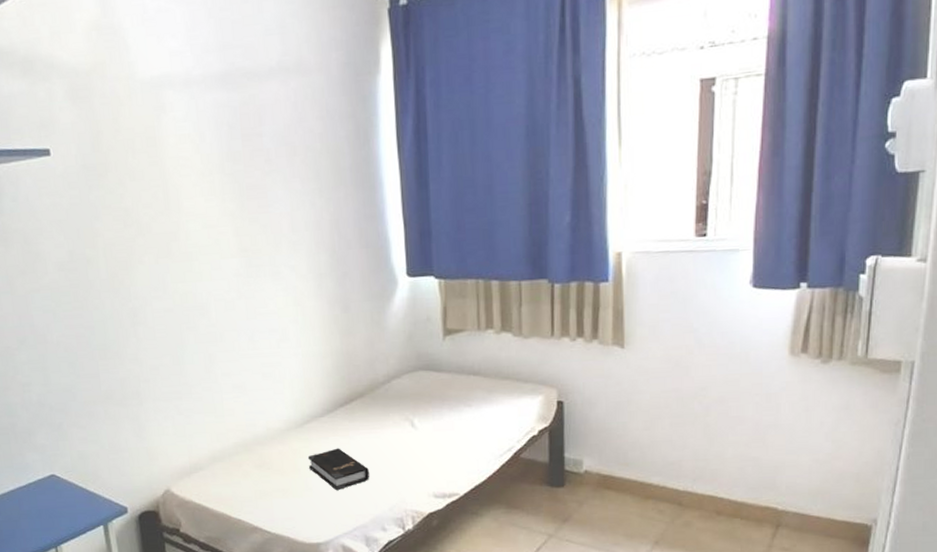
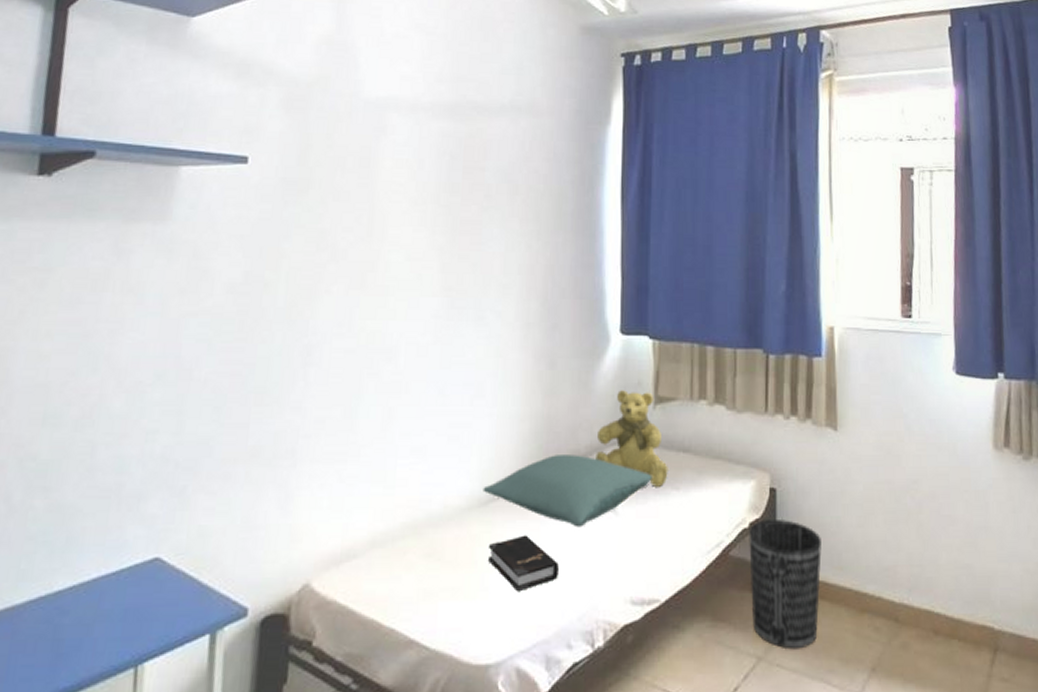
pillow: none [297,382,446,441] -> present [483,455,652,527]
teddy bear: none [393,326,460,405] -> present [596,390,668,487]
wastebasket: none [538,427,608,529] -> present [749,520,822,650]

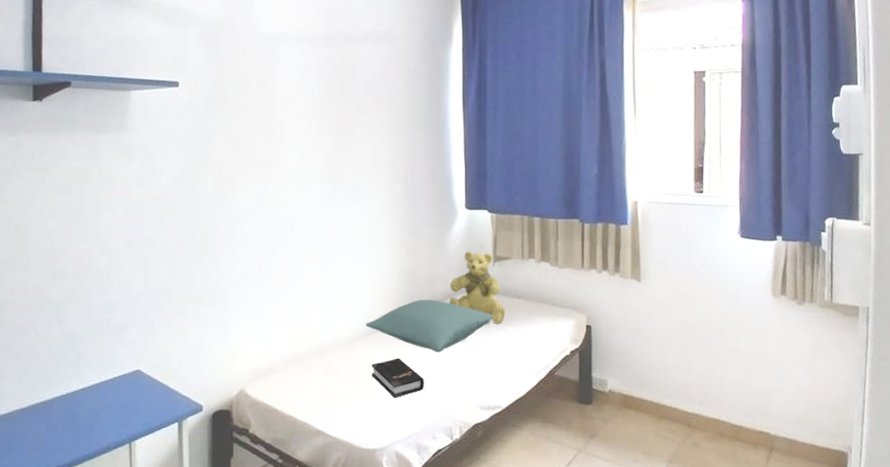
wastebasket: present [749,520,822,650] -> none [570,349,628,445]

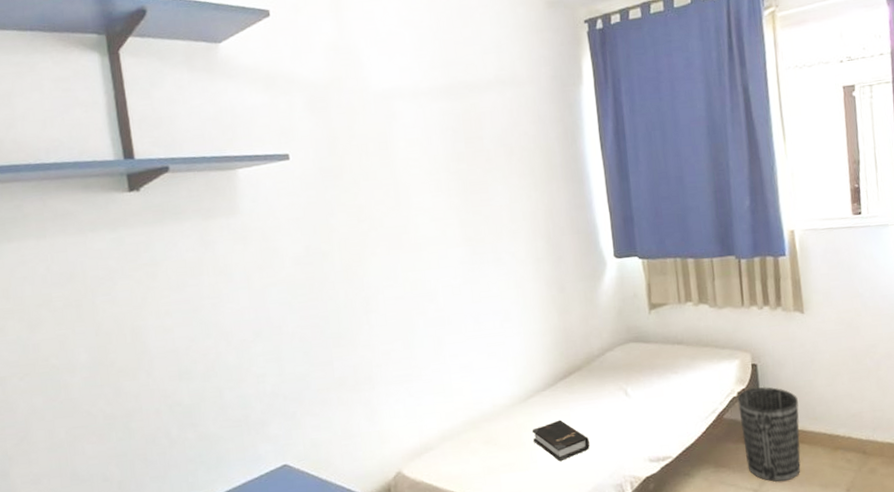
pillow: present [365,300,493,353] -> none [521,356,655,410]
teddy bear: present [449,252,506,324] -> none [606,301,667,374]
wastebasket: none [570,349,628,445] -> present [737,387,801,483]

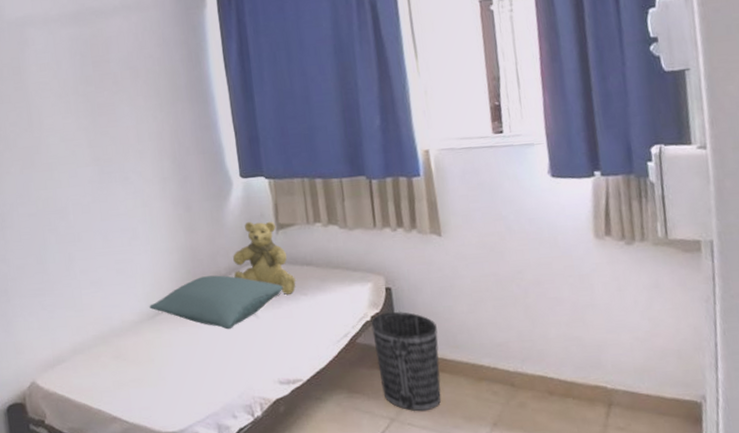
pillow: none [521,356,655,410] -> present [149,275,283,330]
hardback book: present [532,420,590,462] -> none [161,338,218,380]
teddy bear: none [606,301,667,374] -> present [233,221,296,295]

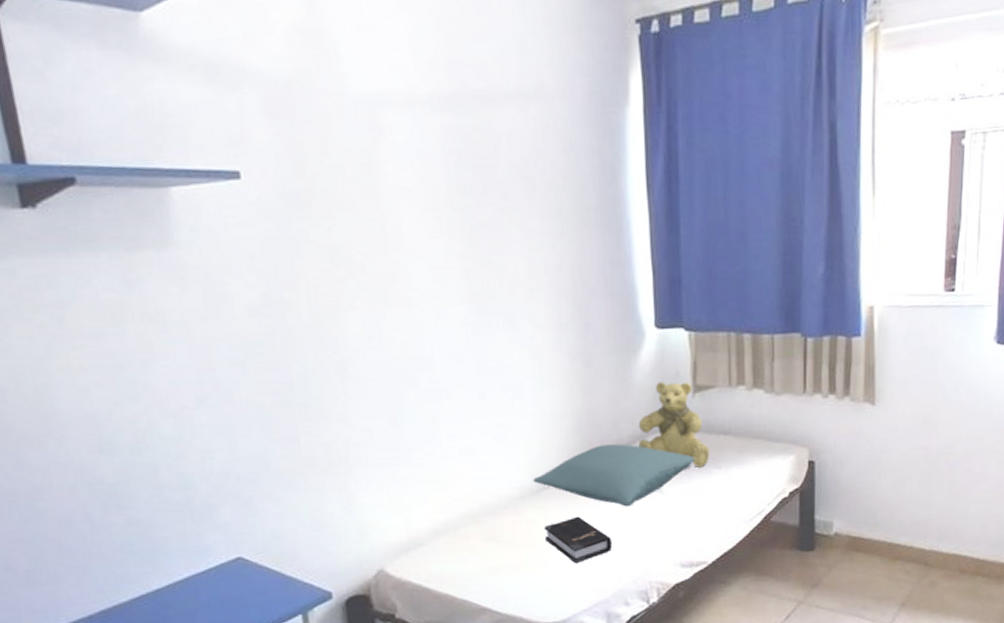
hardback book: none [161,338,218,380] -> present [545,516,612,564]
wastebasket: present [371,312,442,412] -> none [788,487,858,594]

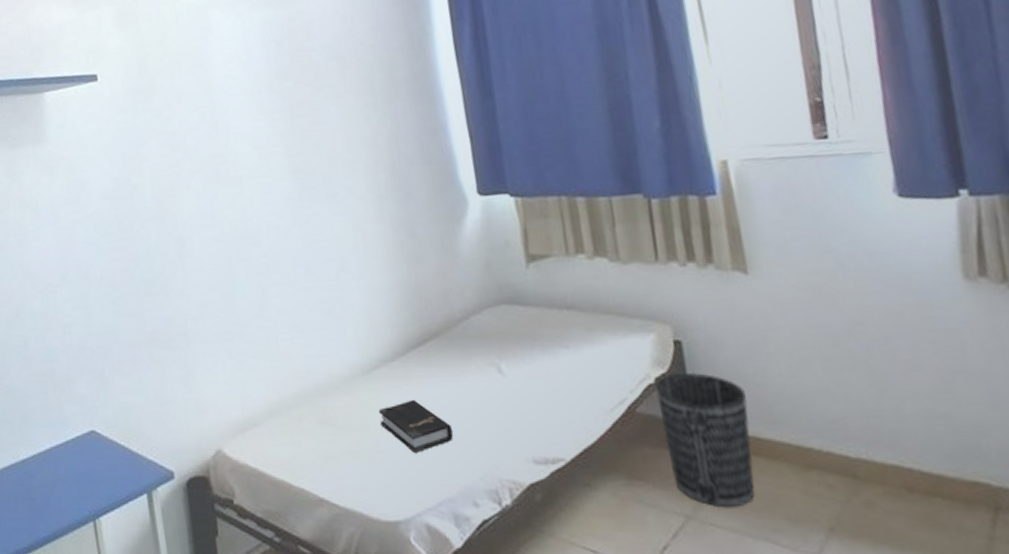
pillow: present [533,444,695,507] -> none [363,319,537,390]
teddy bear: present [639,382,710,467] -> none [470,251,554,347]
wastebasket: none [788,487,858,594] -> present [655,373,755,508]

